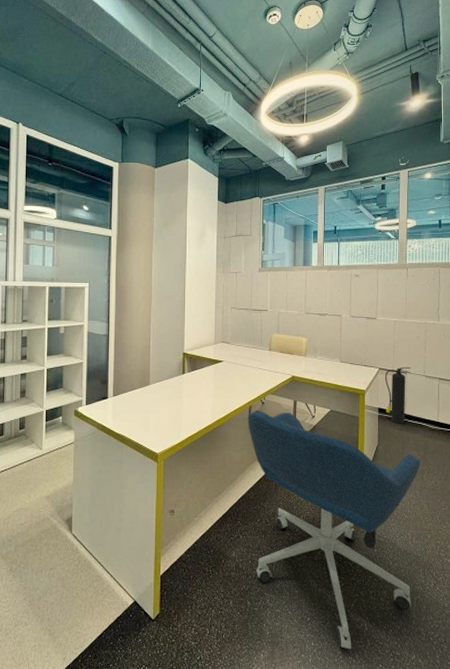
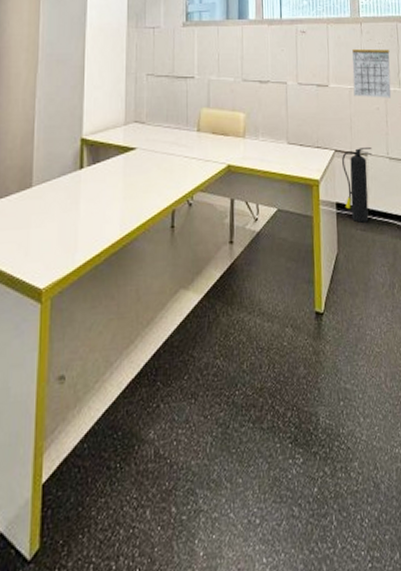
office chair: present [248,410,421,650] -> none [170,214,390,561]
calendar: none [397,281,432,329] -> present [352,39,391,98]

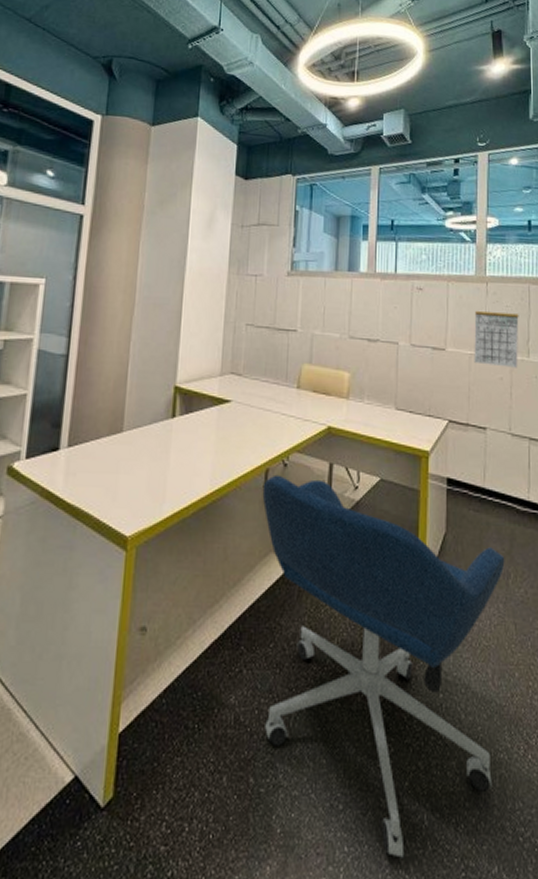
office chair: none [170,214,390,561] -> present [262,474,505,858]
fire extinguisher: present [342,148,372,223] -> none [457,420,492,503]

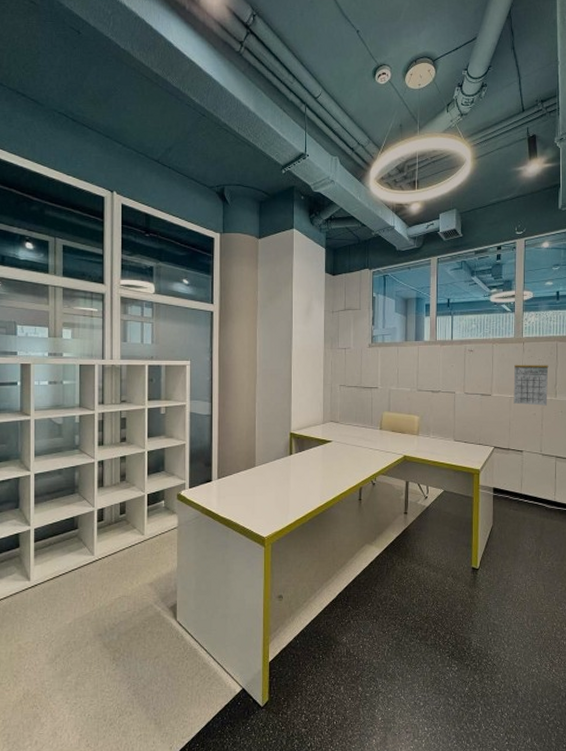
office chair: present [262,474,505,858] -> none [358,491,537,734]

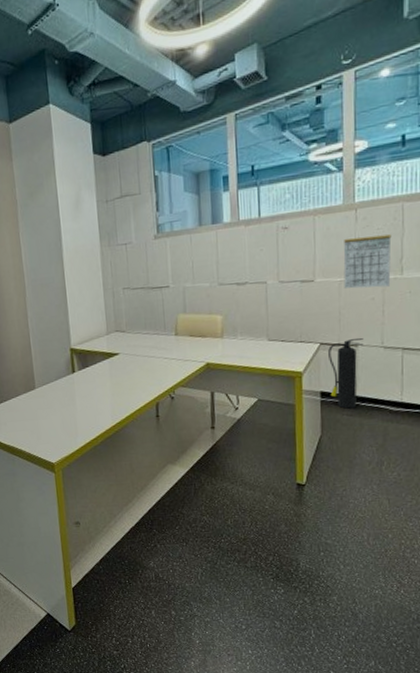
fire extinguisher: none [500,446,527,504] -> present [328,338,364,409]

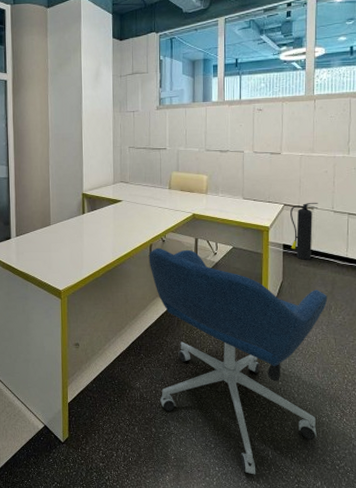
office chair: none [155,406,378,657] -> present [148,247,328,475]
calendar: present [343,225,392,289] -> none [304,113,341,163]

